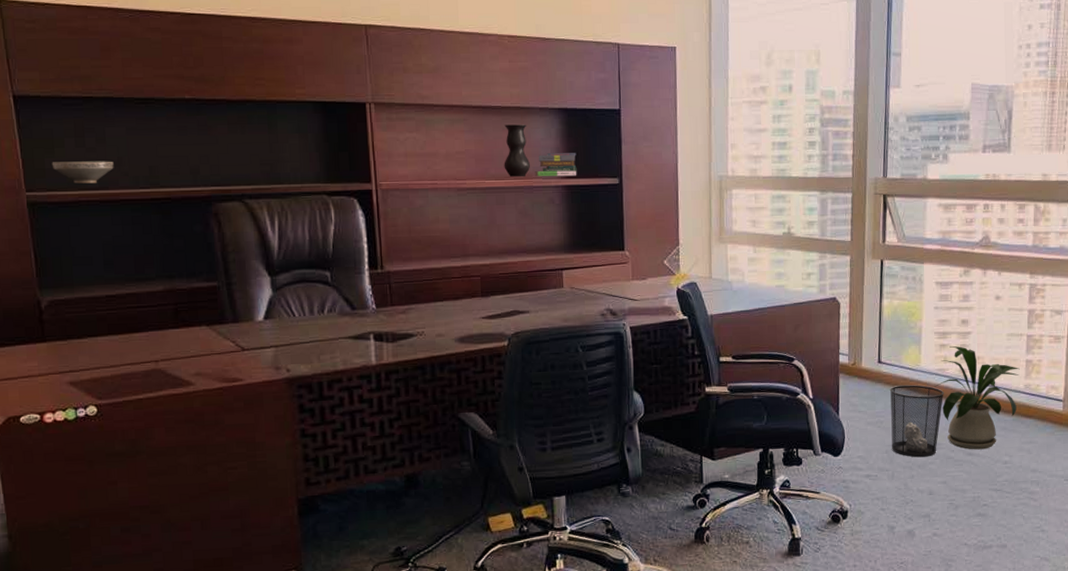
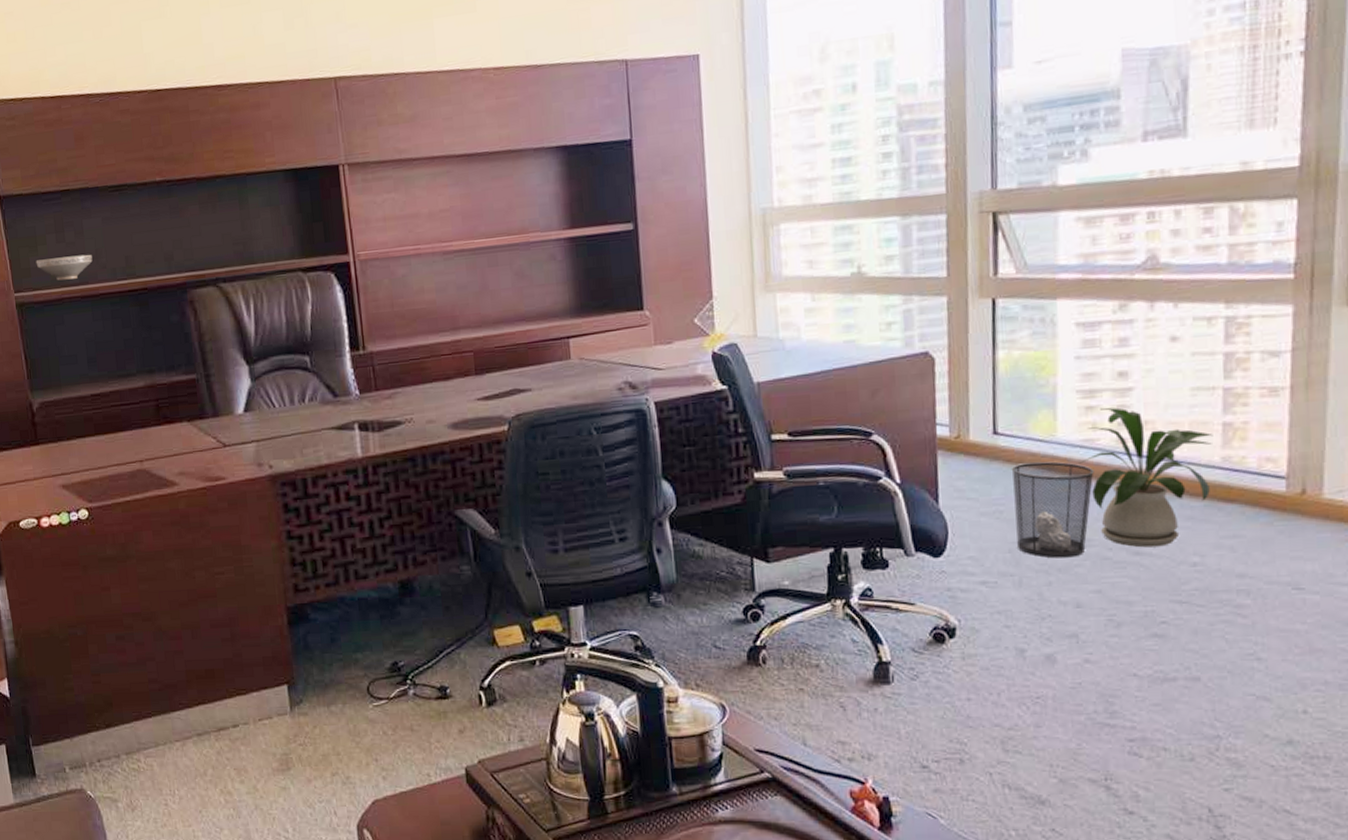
vase: present [504,124,531,177] -> none [493,170,527,233]
books: present [535,153,577,177] -> none [531,197,582,231]

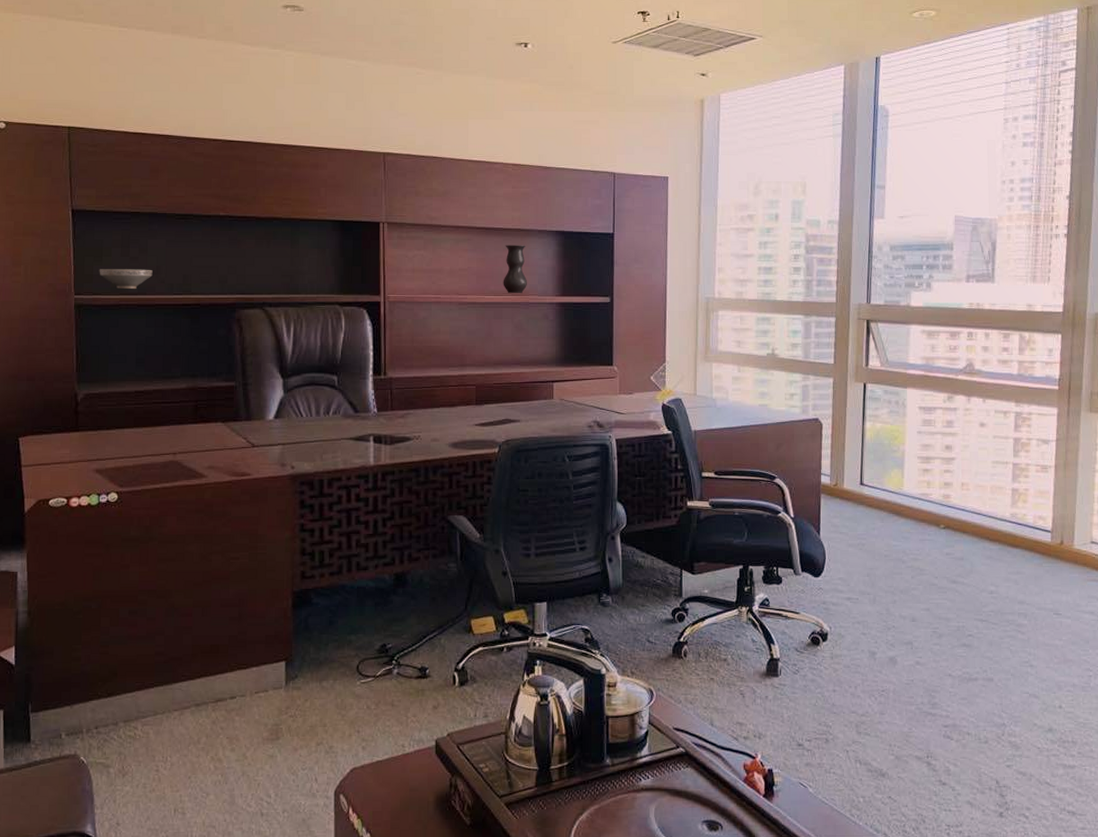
vase: none [493,170,527,233] -> present [503,245,528,294]
waste bin: present [1011,461,1094,559] -> none [871,508,927,583]
house plant: present [1079,407,1213,548] -> none [917,471,1006,578]

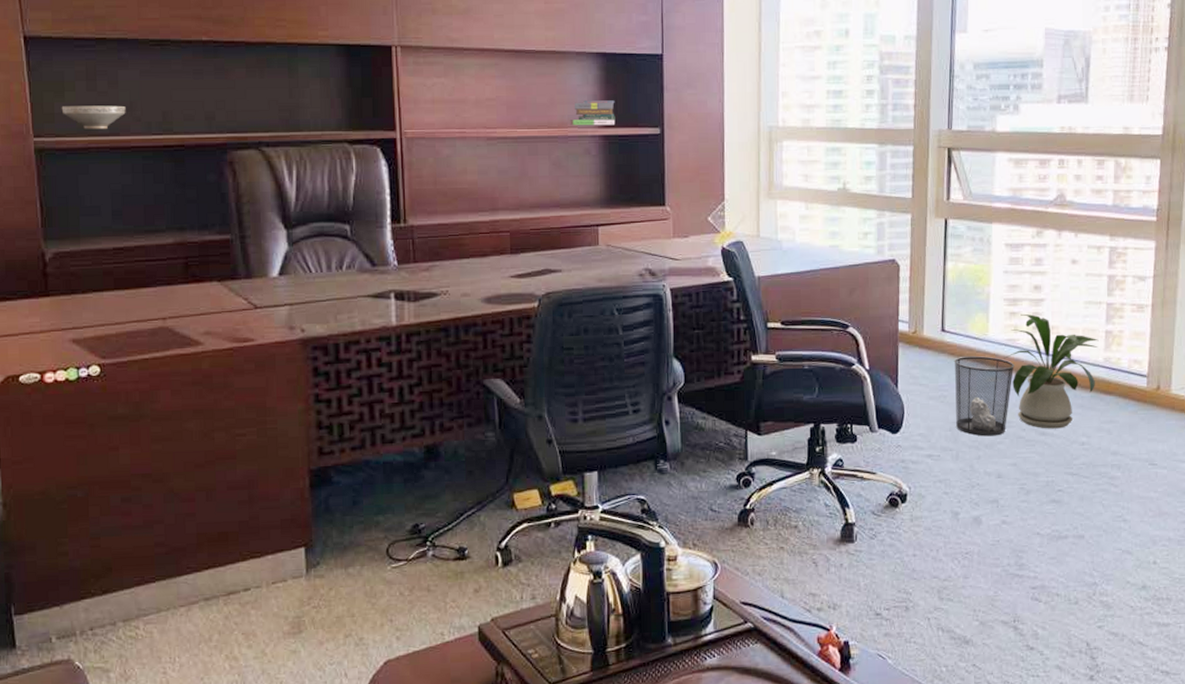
vase: present [503,245,528,294] -> none [537,70,566,126]
books: none [531,272,571,294] -> present [570,100,616,126]
waste bin: none [871,508,927,583] -> present [954,356,1014,437]
house plant: none [917,471,1006,578] -> present [1004,313,1099,429]

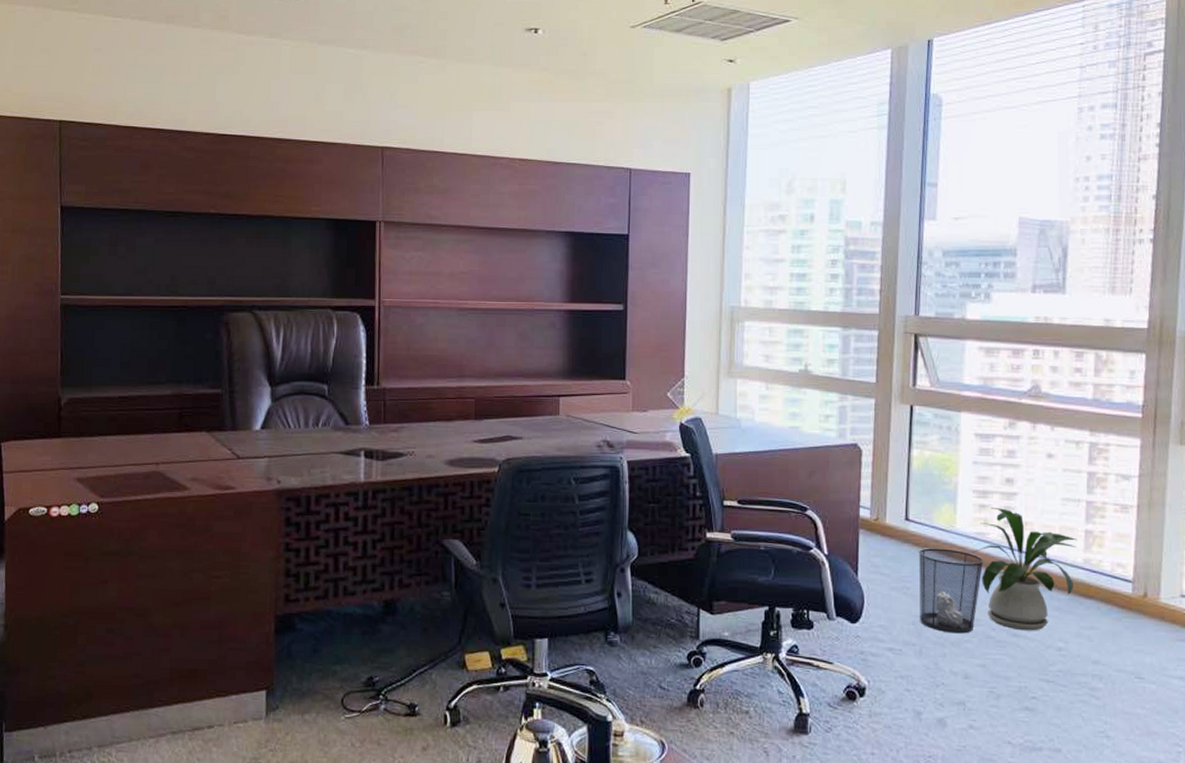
decorative bowl: present [61,105,126,129] -> none [86,268,140,289]
books: present [570,100,616,126] -> none [537,276,581,301]

